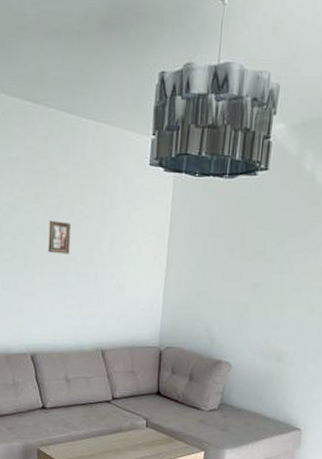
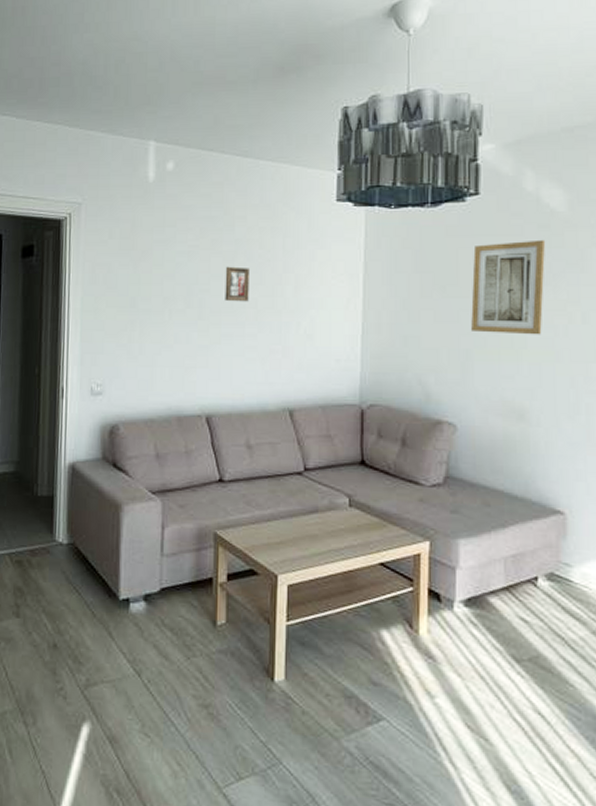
wall art: none [250,214,315,295] -> present [471,239,546,335]

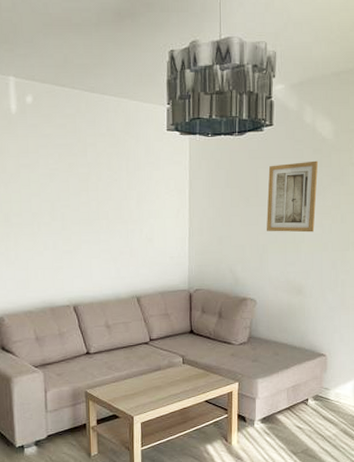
picture frame: present [225,266,251,302] -> none [81,185,102,215]

